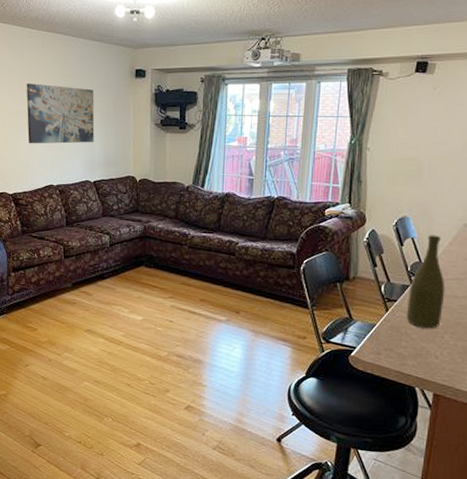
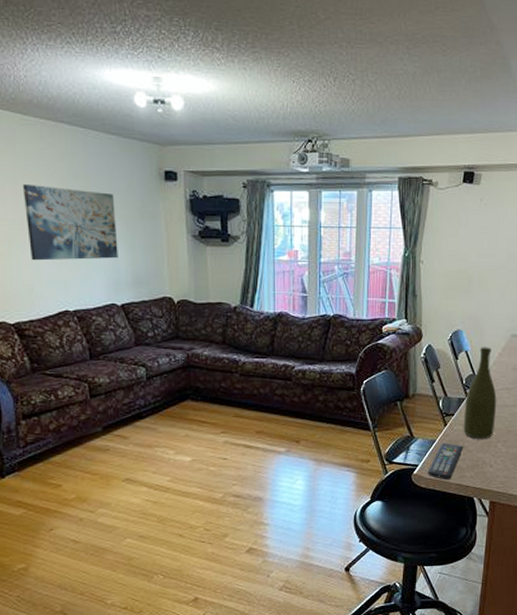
remote control: none [366,327,407,366] -> present [427,442,464,480]

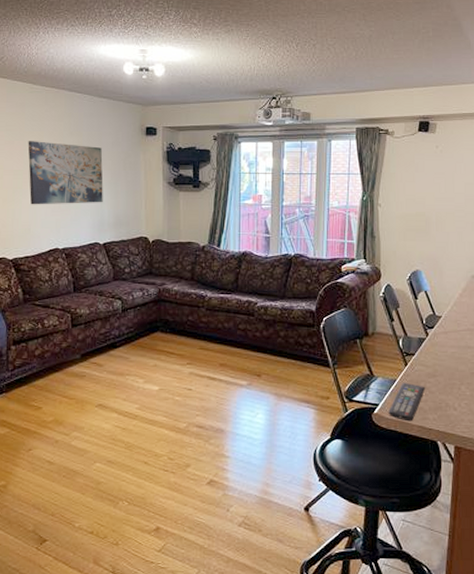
bottle: present [463,347,497,440] -> none [424,287,459,381]

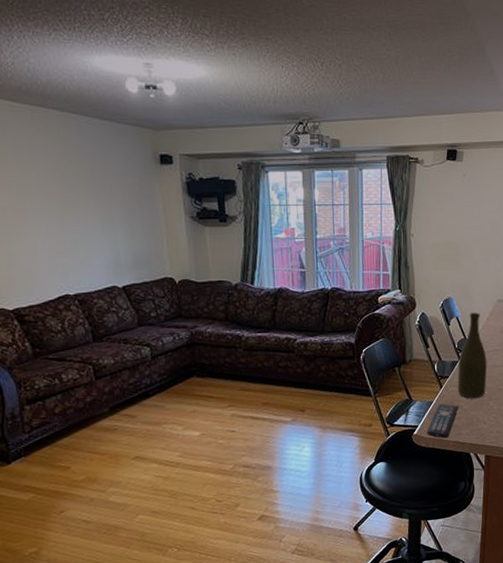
wall art: present [28,141,103,205] -> none [15,171,117,247]
bottle: none [424,287,459,381] -> present [457,312,487,399]

